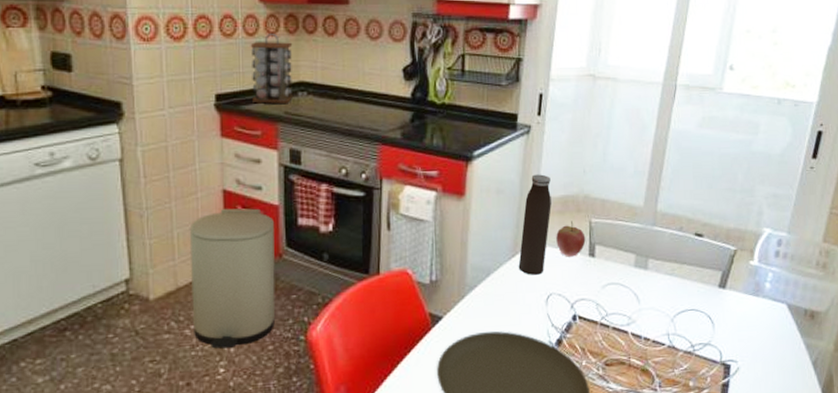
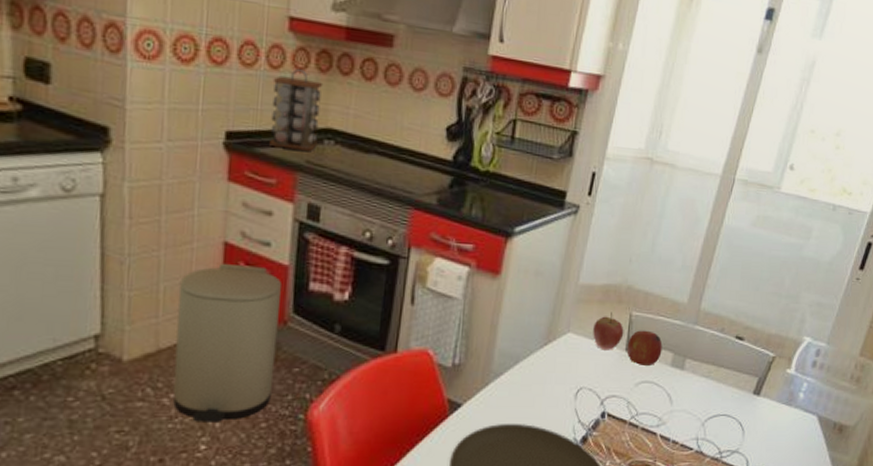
water bottle: present [518,174,551,275] -> none [549,258,594,367]
fruit: none [590,235,624,270] -> present [626,330,663,367]

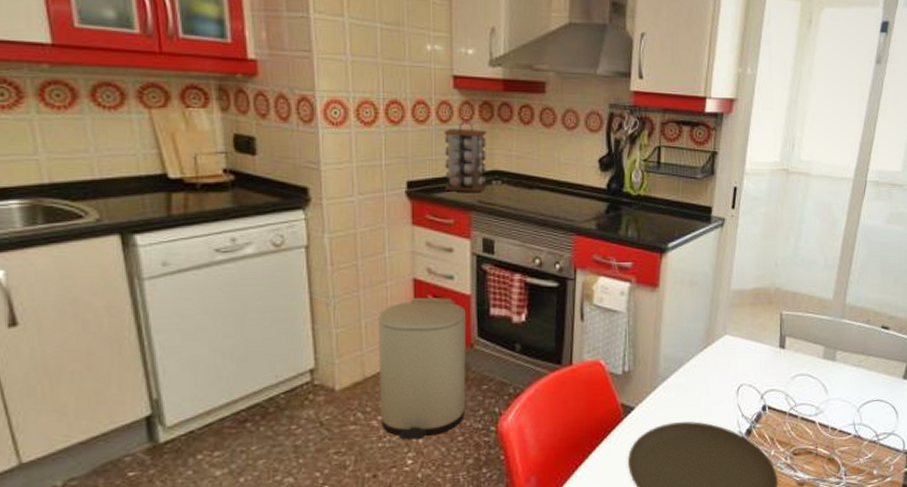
fruit: present [593,312,624,350] -> none [748,313,777,349]
fruit: present [626,330,663,367] -> none [780,327,813,361]

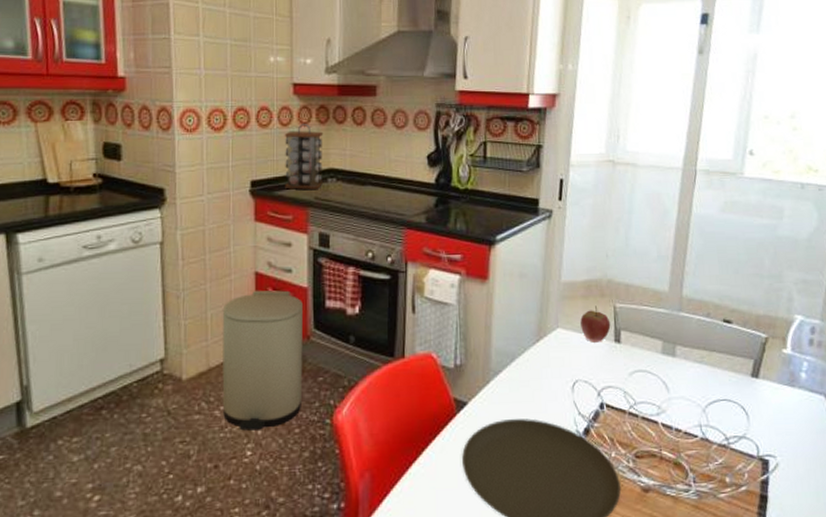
fruit: none [748,313,777,349] -> present [580,306,611,343]

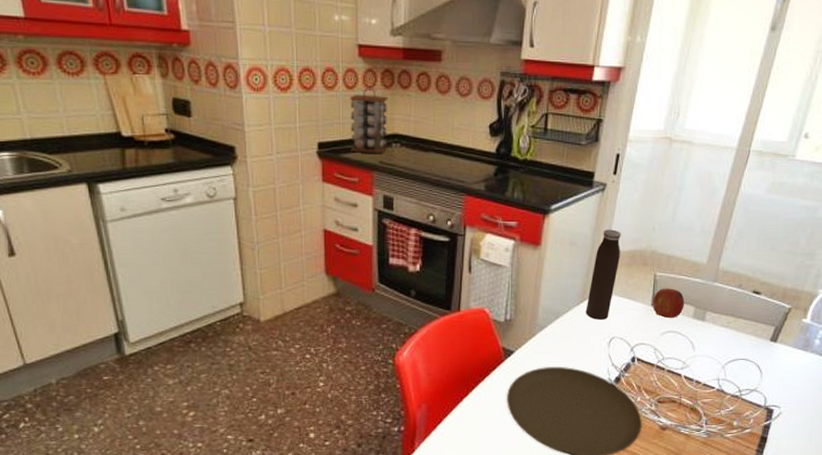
pedal bin: present [222,290,304,431] -> none [294,245,369,366]
water bottle: none [543,258,575,361] -> present [585,229,621,320]
fruit: present [580,306,611,343] -> none [622,273,650,306]
fruit: none [615,320,651,356] -> present [652,288,685,319]

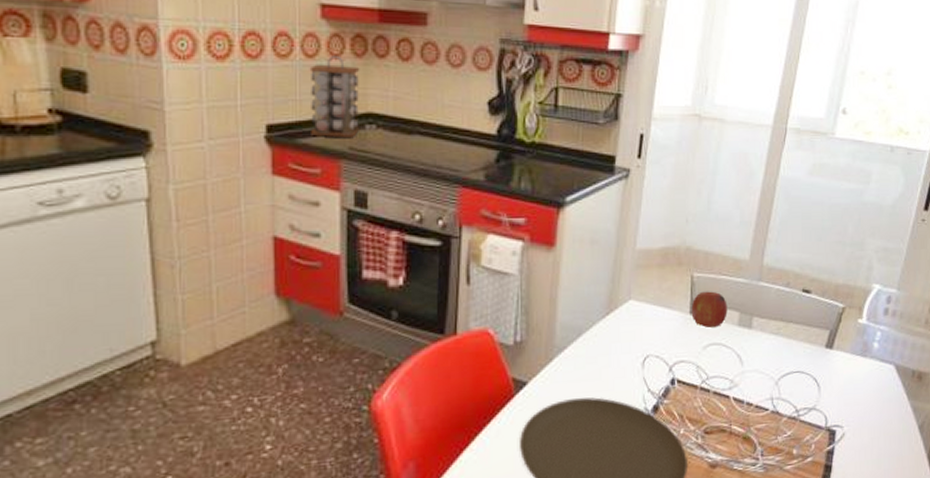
water bottle: present [585,229,621,320] -> none [613,223,650,335]

